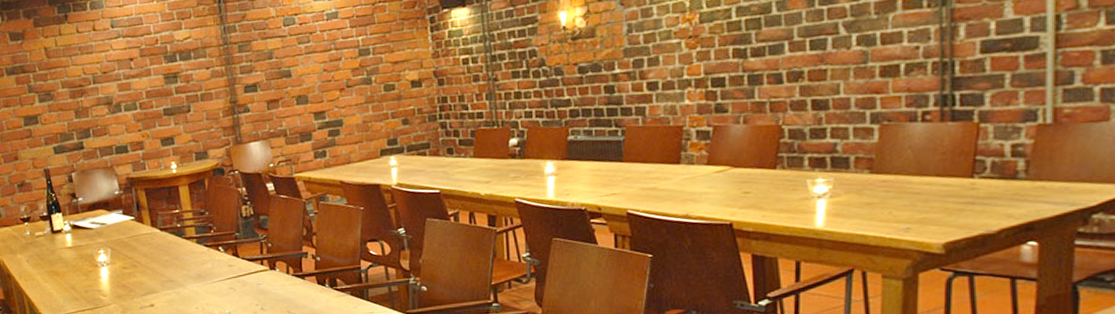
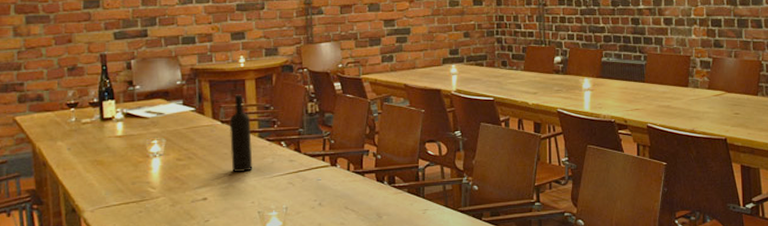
wine bottle: none [167,201,194,279] -> present [229,94,253,172]

